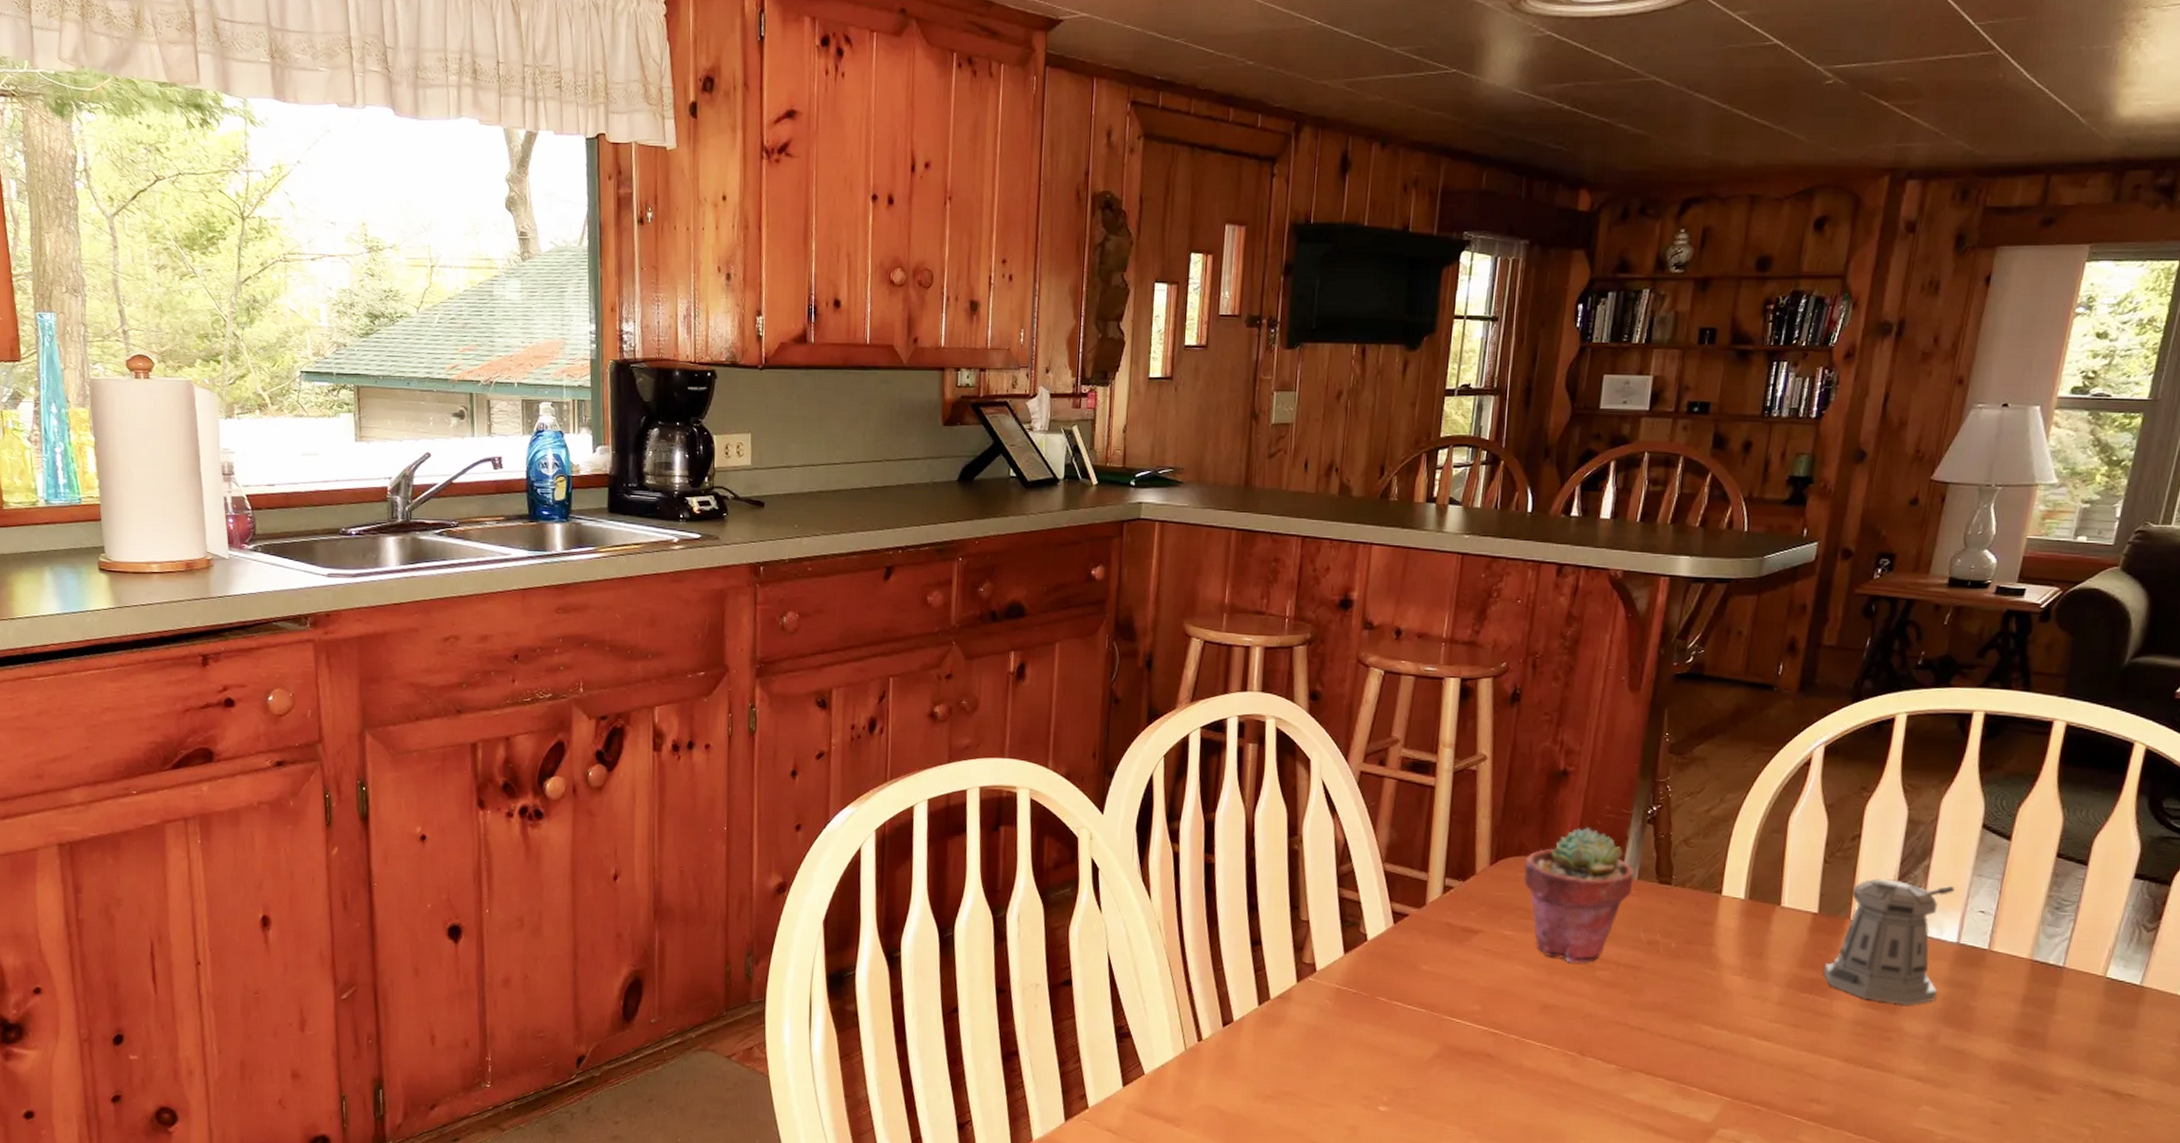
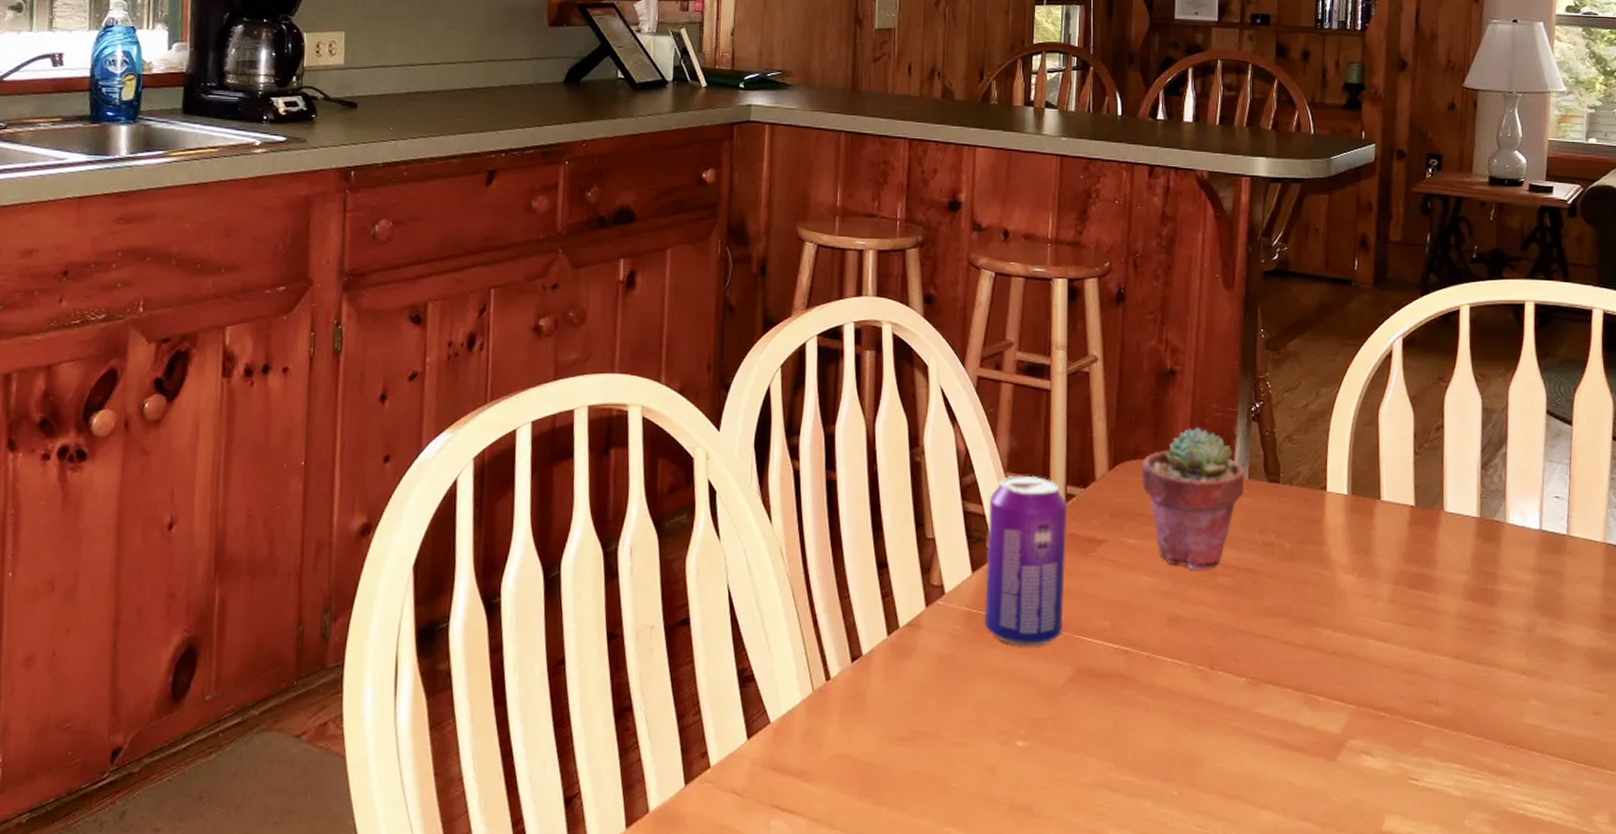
beverage can: none [1354,867,1445,1024] -> present [984,475,1068,647]
pepper shaker: present [1823,878,1955,1005] -> none [1426,468,1531,596]

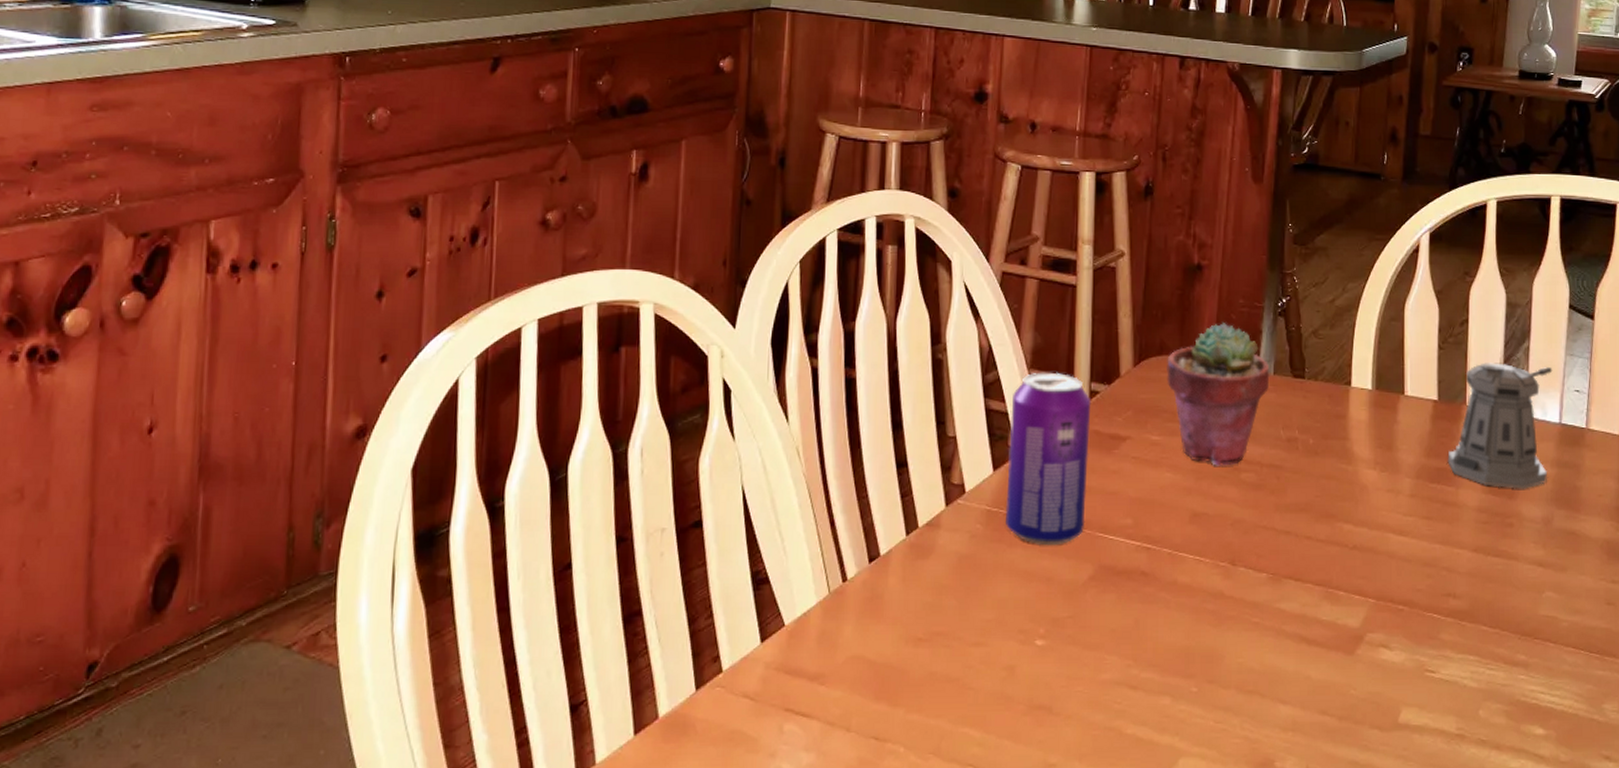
pepper shaker: none [1426,468,1531,596] -> present [1447,362,1553,489]

